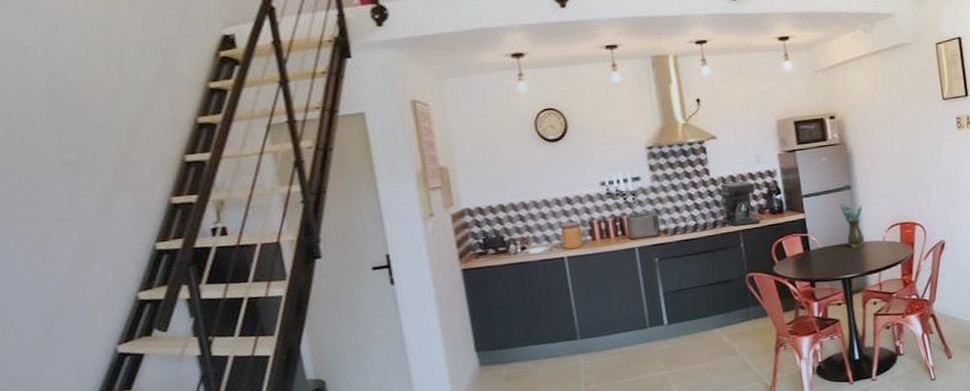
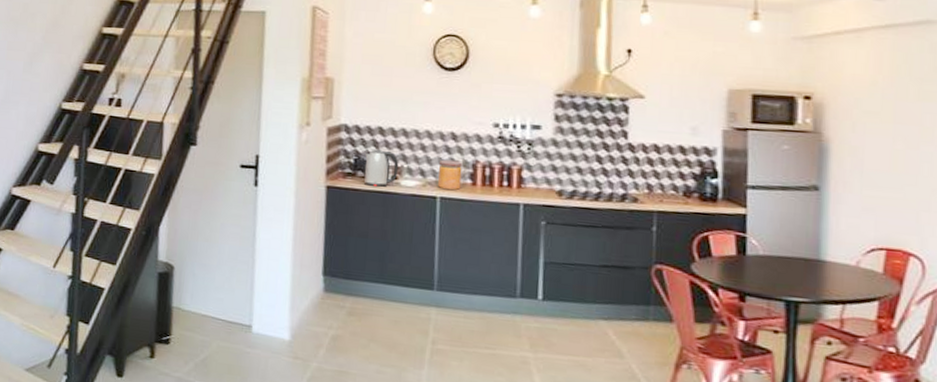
kettle: none [492,225,526,262] -> present [364,149,399,188]
toaster: present [626,212,662,241] -> none [514,166,557,197]
coffee maker: present [720,180,760,227] -> none [633,151,684,208]
vase: present [838,203,865,250] -> none [797,205,832,269]

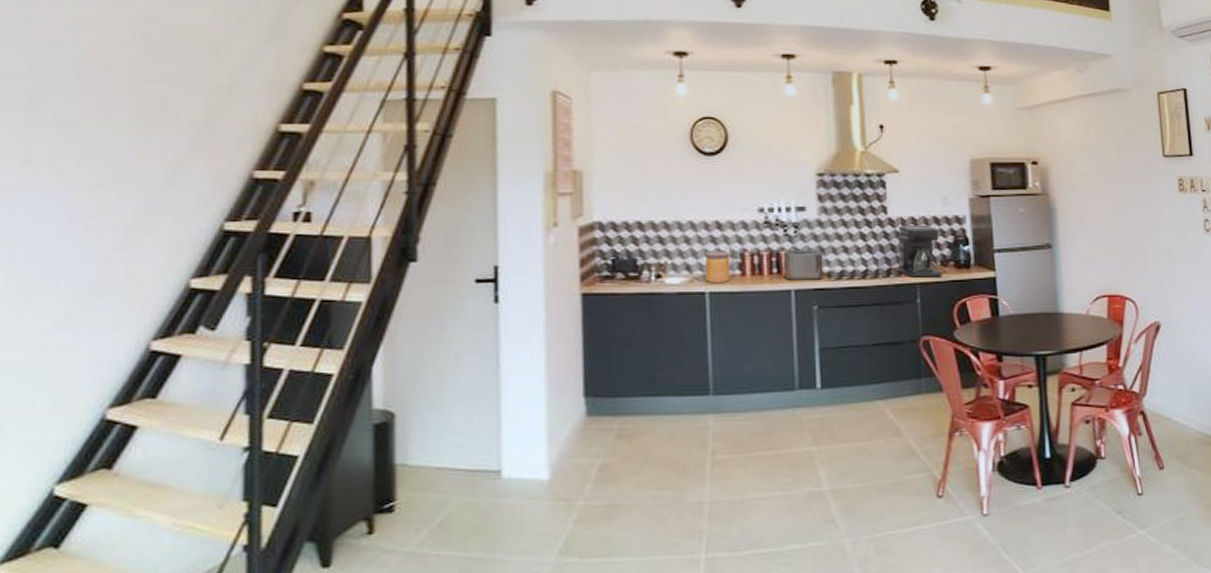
kettle: present [364,149,399,188] -> none [624,246,662,289]
toaster: none [514,166,557,197] -> present [784,249,825,282]
coffee maker: none [633,151,684,208] -> present [897,224,942,278]

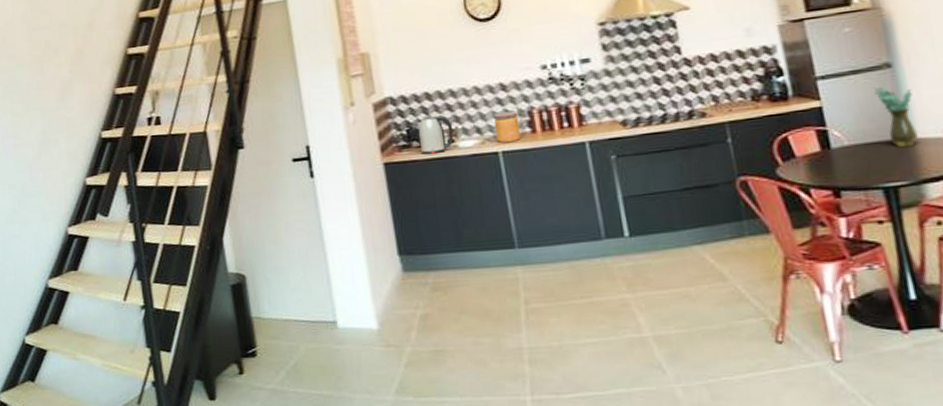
kettle: none [624,246,662,289] -> present [417,115,454,156]
toaster: present [784,249,825,282] -> none [573,99,619,134]
coffee maker: present [897,224,942,278] -> none [696,60,755,118]
vase: none [1036,264,1065,322] -> present [873,87,918,149]

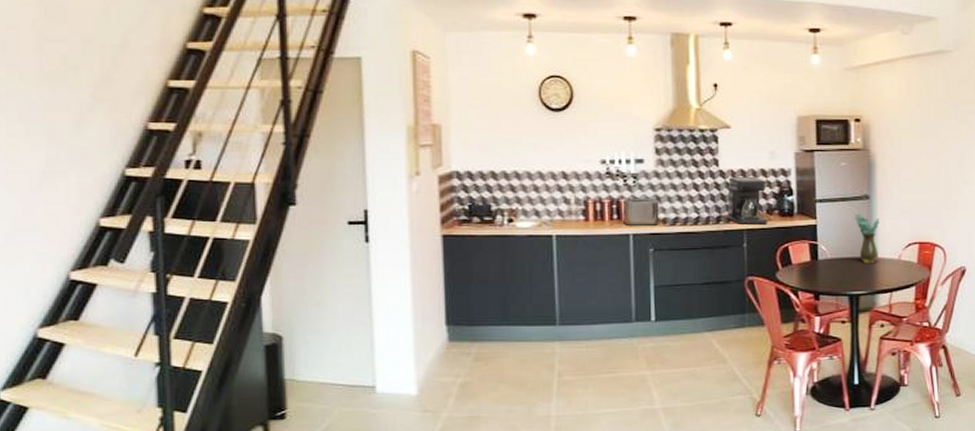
kettle: present [417,115,454,156] -> none [480,194,514,232]
jar: present [493,110,521,144] -> none [552,198,575,228]
toaster: none [573,99,619,134] -> present [624,198,660,227]
coffee maker: none [696,60,755,118] -> present [726,176,768,224]

